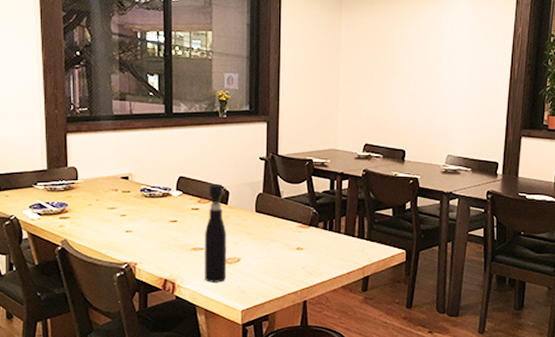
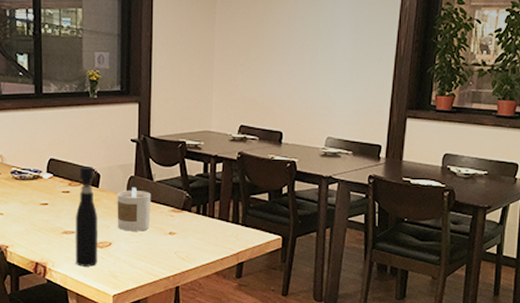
candle: none [245,204,280,247] -> present [117,187,152,231]

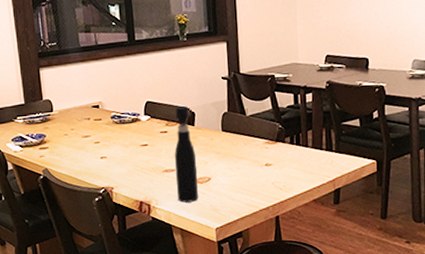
candle: present [117,187,152,231] -> none [212,122,246,166]

